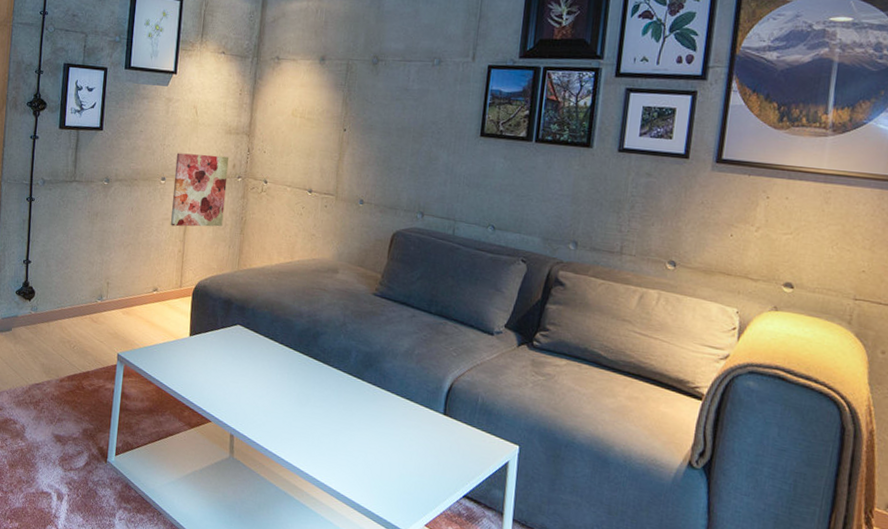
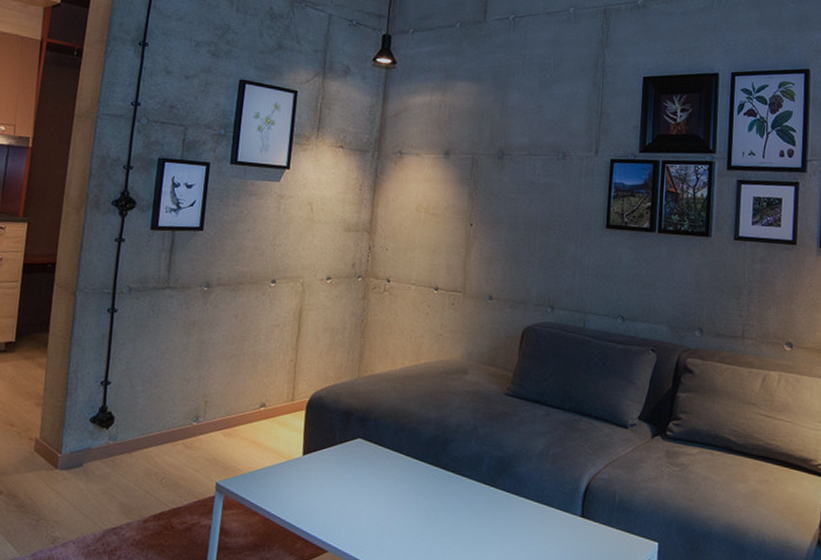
wall art: present [171,153,229,227] -> none [281,252,348,334]

